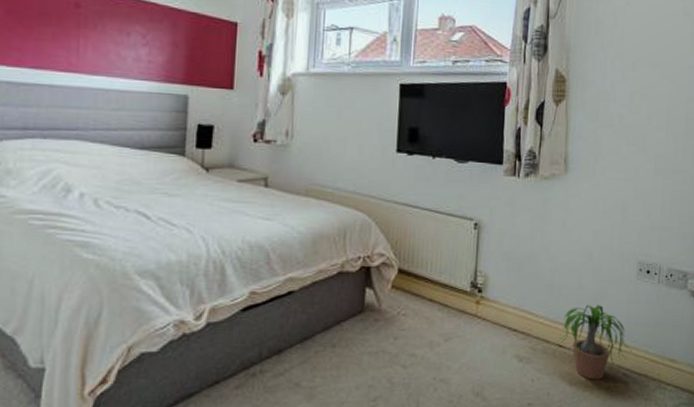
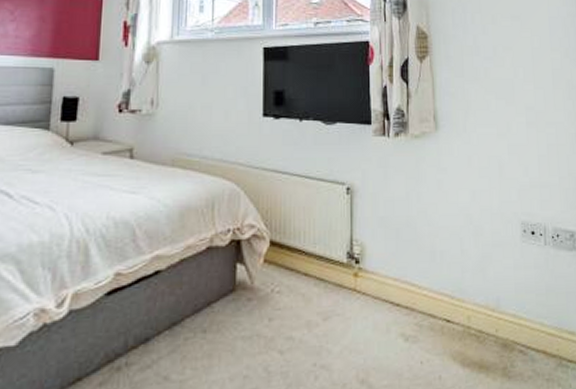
potted plant: present [557,305,633,380] -> none [444,272,527,360]

